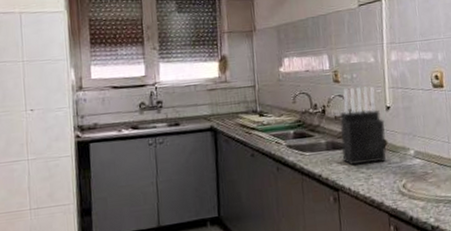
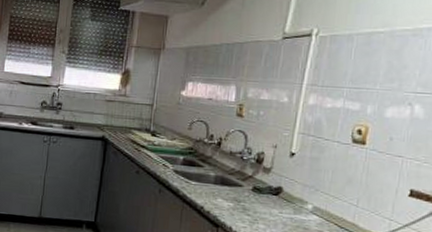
knife block: present [340,87,387,165] -> none [229,124,285,211]

